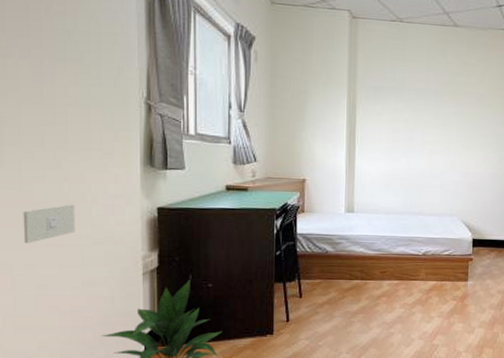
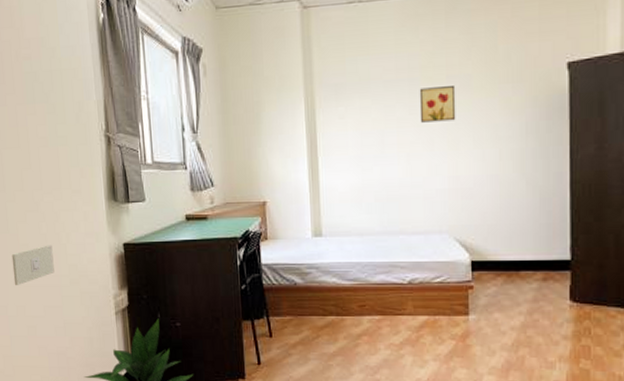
wall art: none [442,99,471,128] -> present [419,86,456,123]

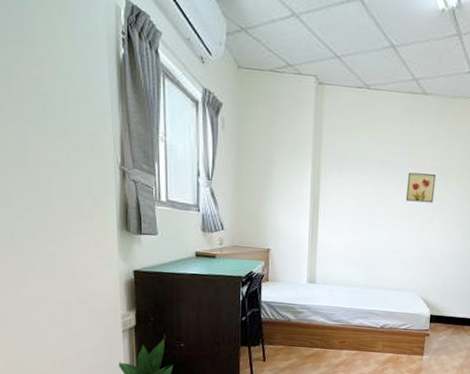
light switch: present [11,245,55,285] -> none [16,263,62,298]

